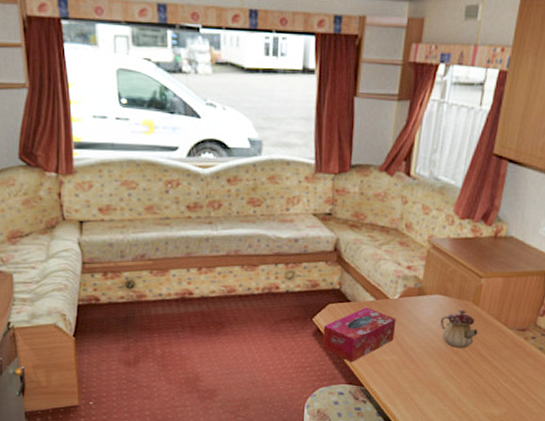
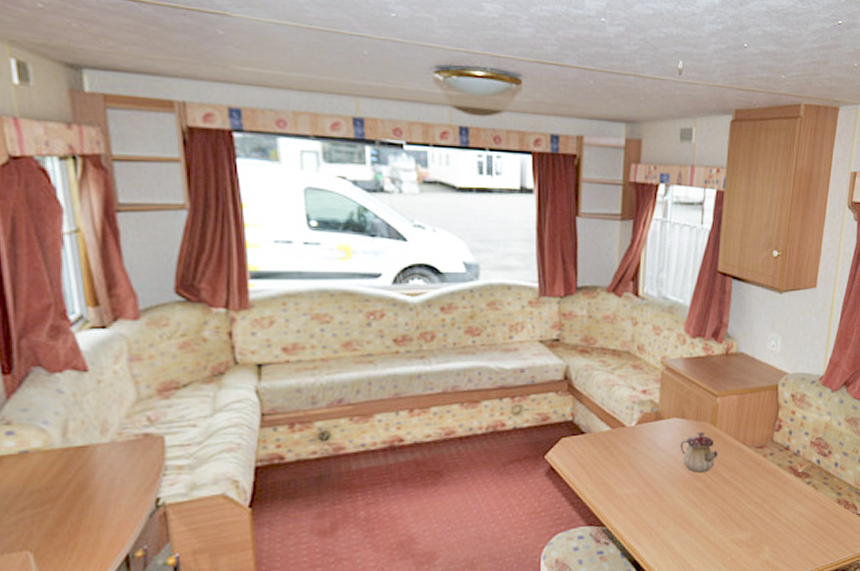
tissue box: present [322,307,396,362] -> none [557,438,635,501]

